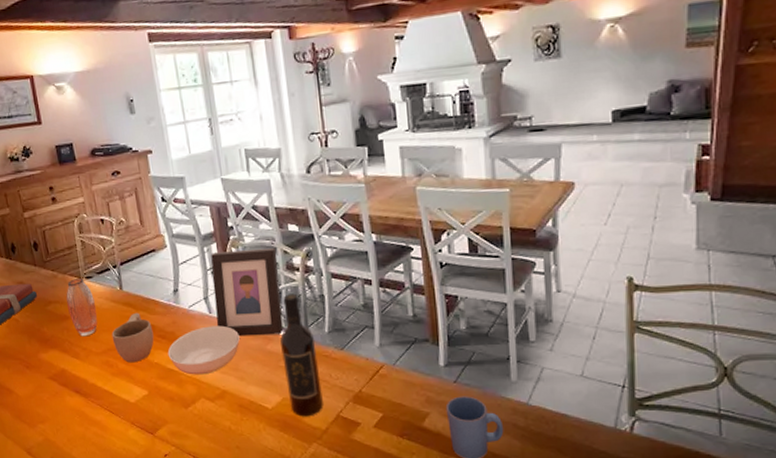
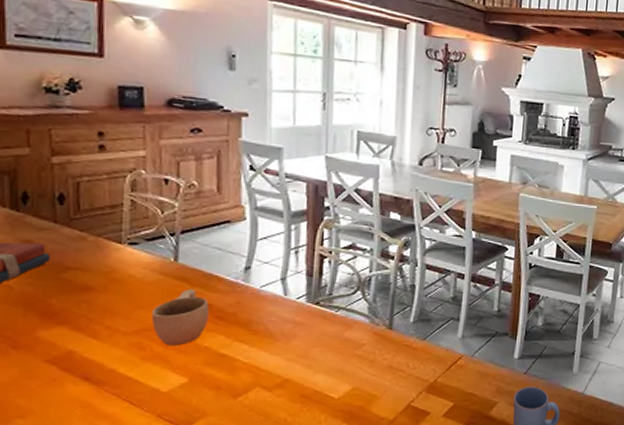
vase: present [66,277,98,337] -> none [94,242,137,313]
bowl: present [167,325,240,375] -> none [223,309,315,362]
picture frame: present [211,247,284,337] -> none [290,231,374,322]
wine bottle: present [280,293,323,417] -> none [359,281,398,407]

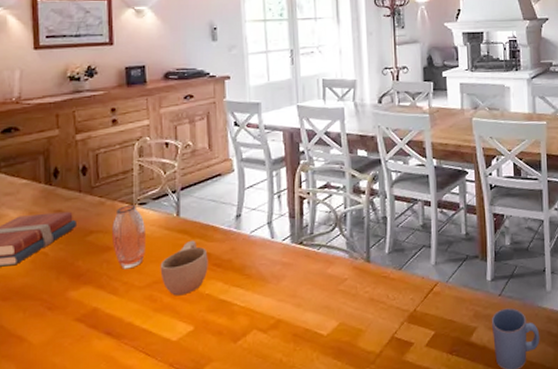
vase: none [94,242,137,313] -> present [112,204,147,269]

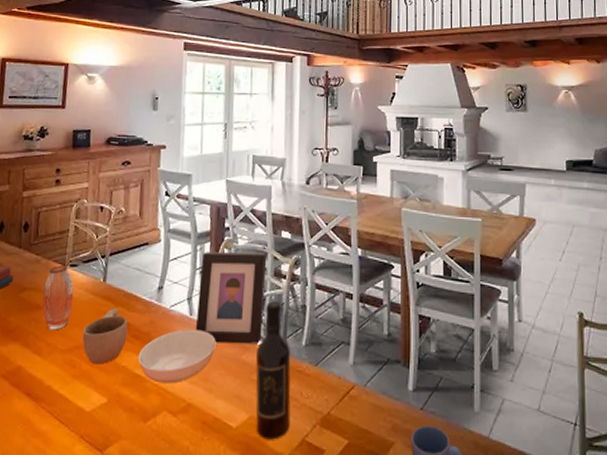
bowl: none [221,250,300,305] -> present [137,329,216,384]
picture frame: none [278,171,346,261] -> present [195,252,267,345]
wine bottle: none [342,216,379,342] -> present [255,301,291,440]

